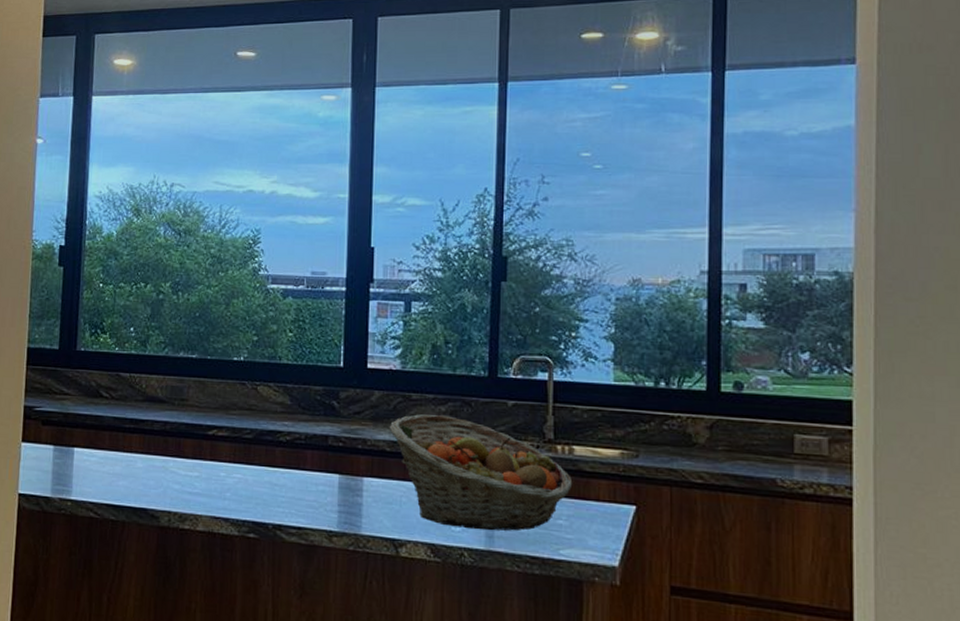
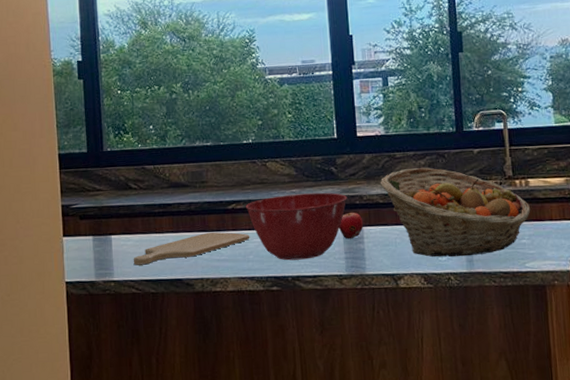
chopping board: none [95,459,230,487] -> present [133,232,250,266]
mixing bowl: none [228,427,348,507] -> present [246,192,347,261]
apple: none [334,457,364,490] -> present [339,212,364,239]

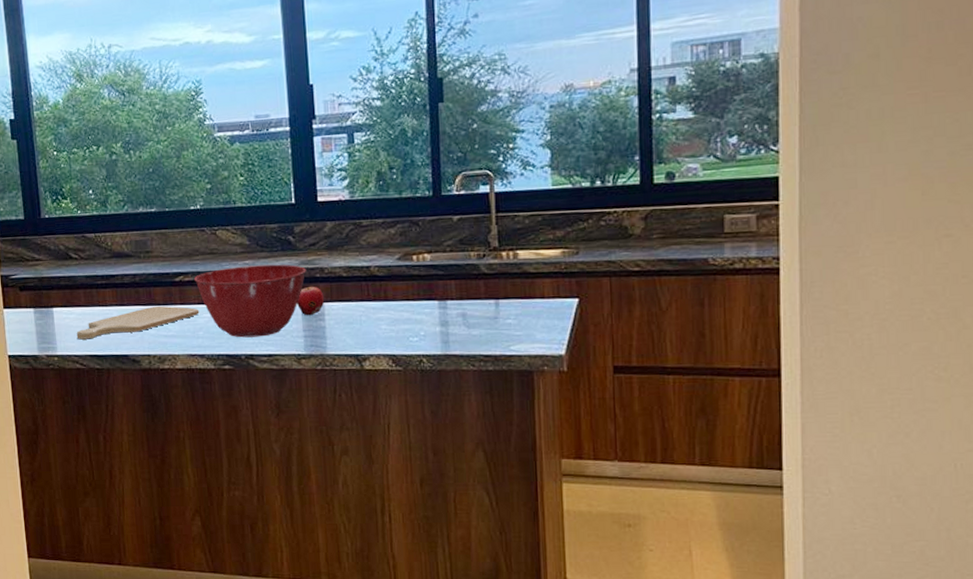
fruit basket: present [380,167,531,257] -> none [343,236,519,338]

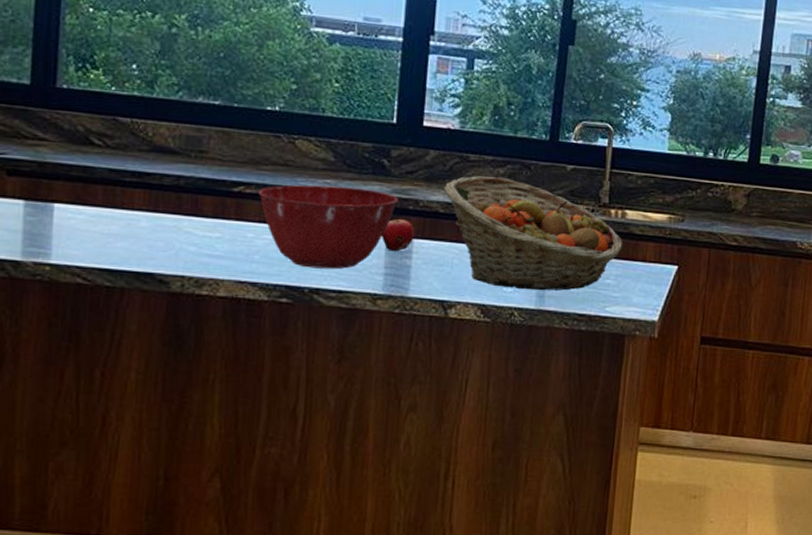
chopping board: present [76,306,200,340] -> none [83,218,259,249]
fruit basket: none [343,236,519,338] -> present [443,176,623,291]

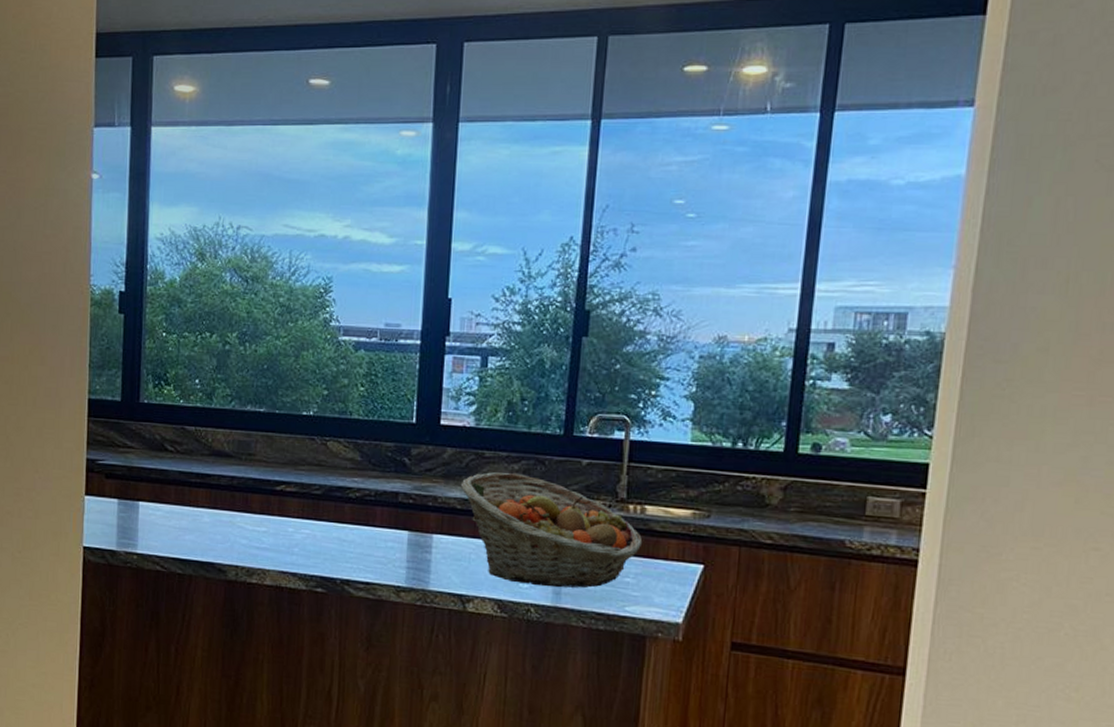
mixing bowl: present [258,185,398,270] -> none [297,483,418,562]
apple: present [382,218,415,252] -> none [404,514,434,547]

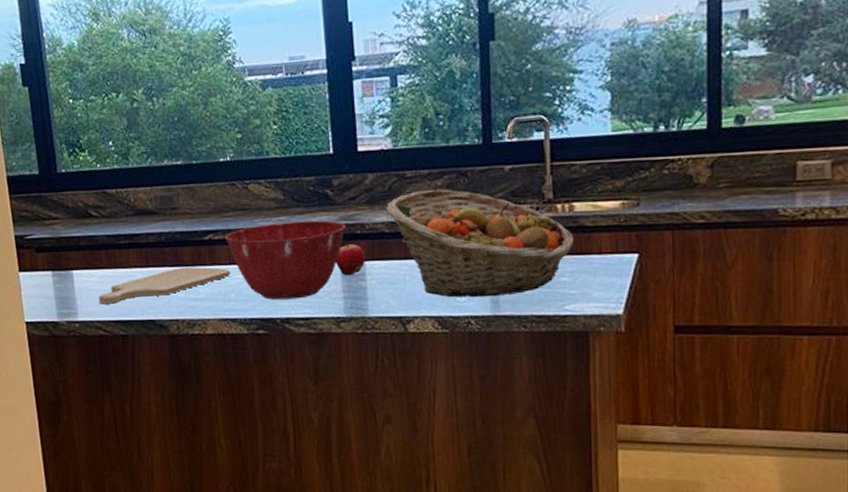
chopping board: none [161,514,298,541] -> present [98,267,231,305]
mixing bowl: none [297,483,418,562] -> present [225,220,346,300]
apple: none [404,514,434,547] -> present [336,243,366,276]

